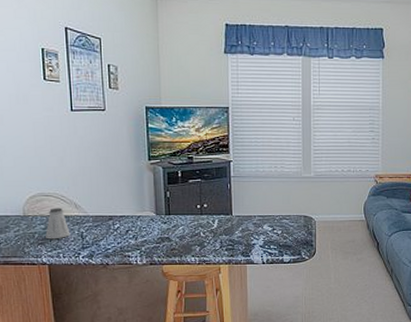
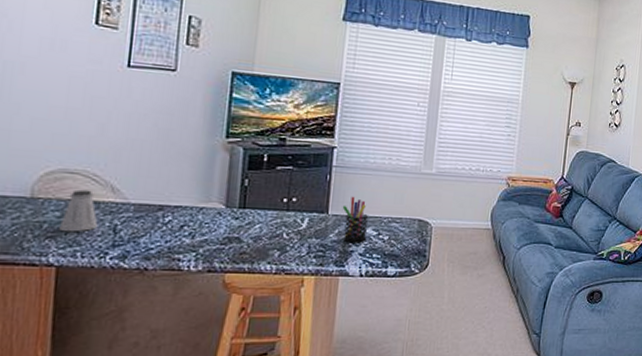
pen holder: none [242,200,263,237] -> present [342,196,368,242]

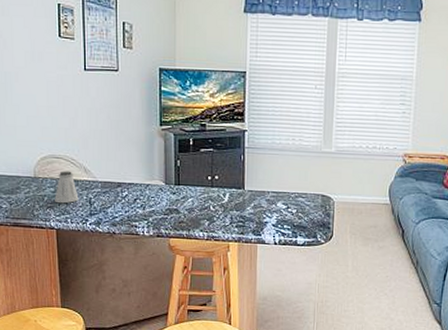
pen holder: present [342,196,368,242] -> none [255,174,277,215]

